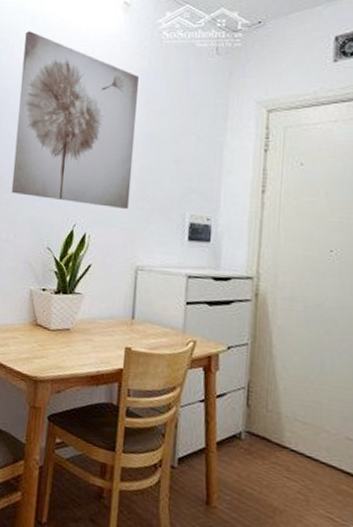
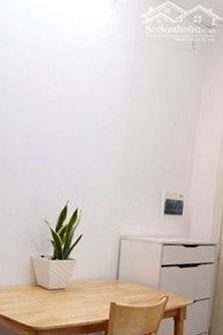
wall art: present [11,31,139,210] -> none [12,23,124,188]

